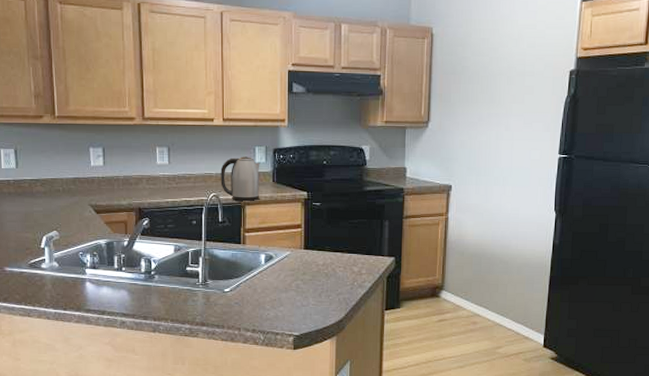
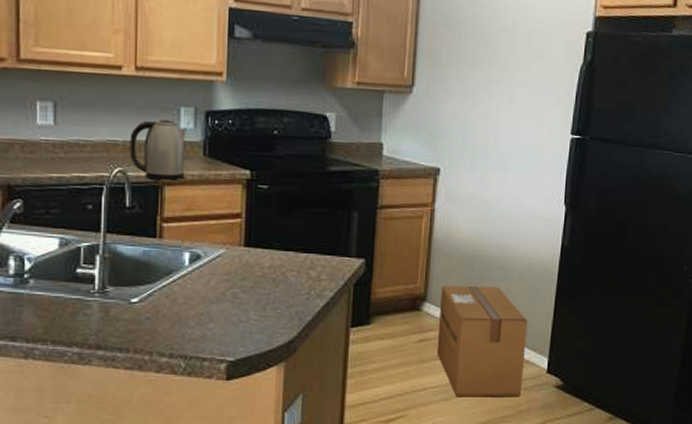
box: none [453,278,526,366] -> present [436,286,528,397]

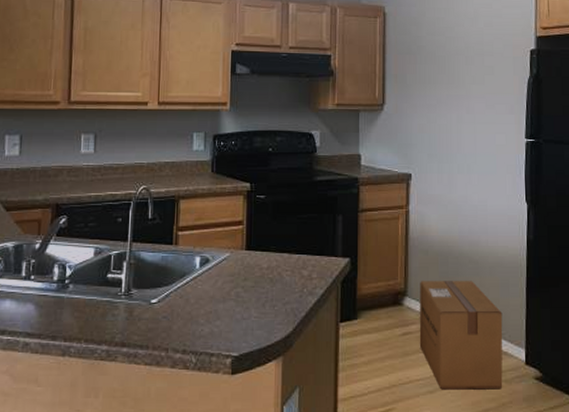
kettle: present [129,119,186,181] -> none [152,144,198,195]

